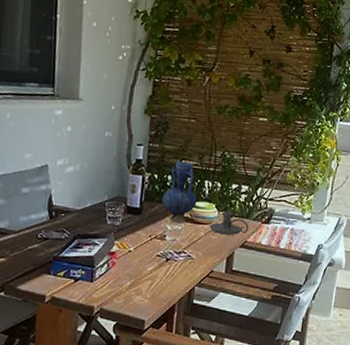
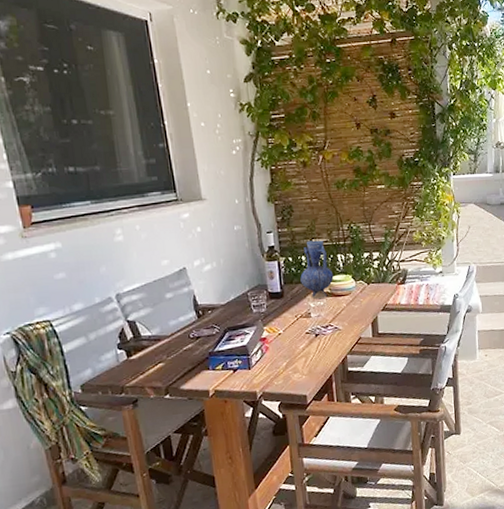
candle holder: present [210,211,249,235] -> none [350,279,387,302]

